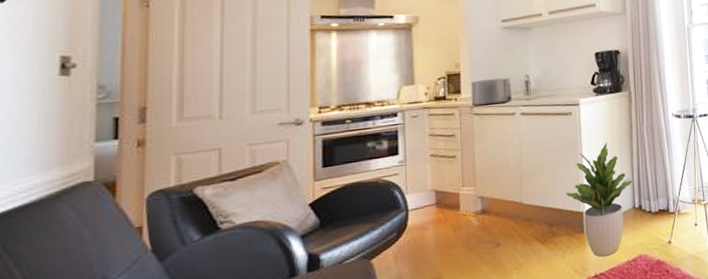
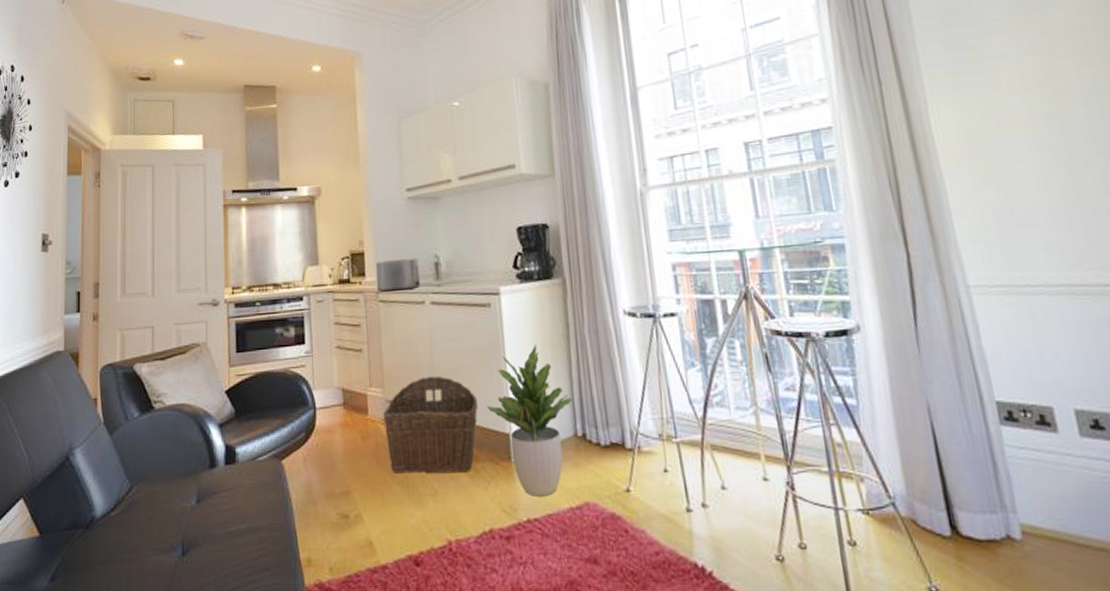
wicker basket: none [474,173,558,256] -> present [382,376,478,474]

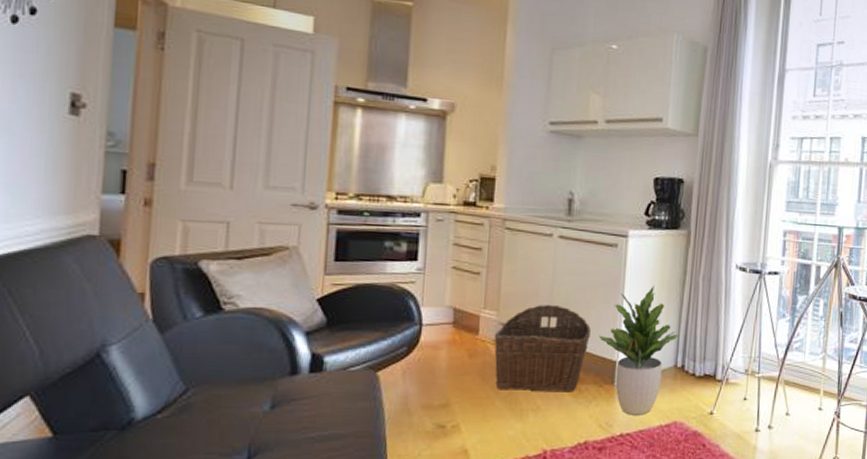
toaster: present [375,257,420,292] -> none [504,189,553,222]

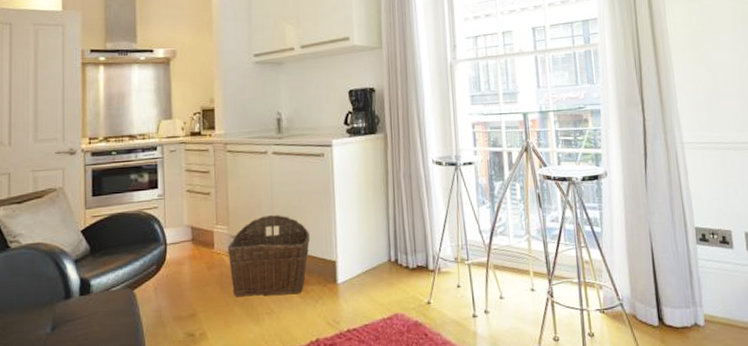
potted plant: present [598,285,680,415] -> none [317,187,390,311]

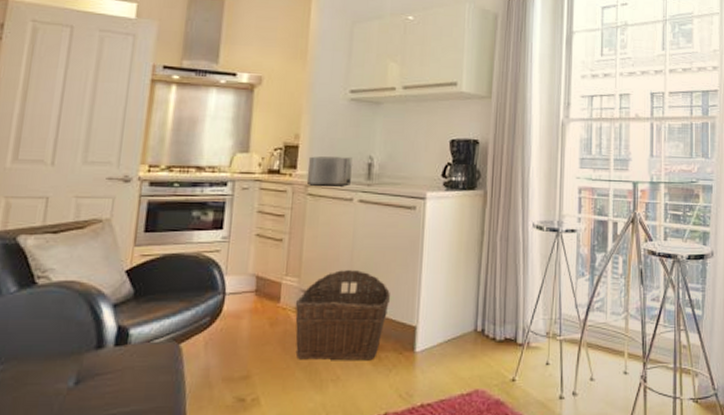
toaster: none [224,114,264,143] -> present [306,156,353,187]

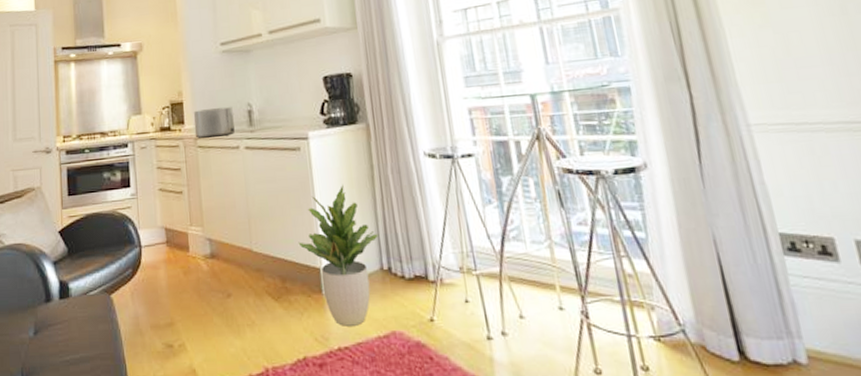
wicker basket: present [295,270,390,361] -> none [202,216,290,306]
potted plant: none [398,246,479,384] -> present [298,184,379,326]

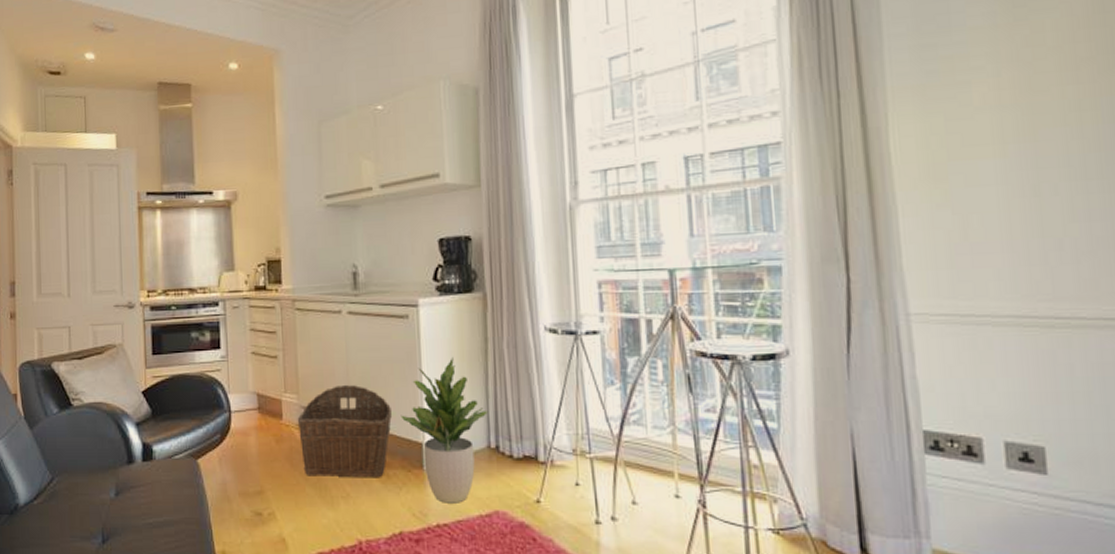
toaster: present [193,106,235,138] -> none [292,266,338,300]
wicker basket: none [202,216,290,306] -> present [297,385,392,478]

